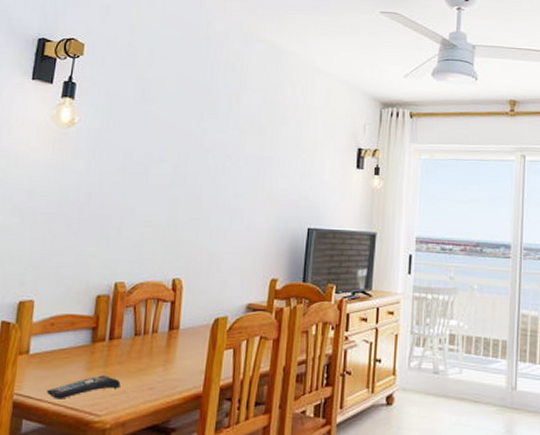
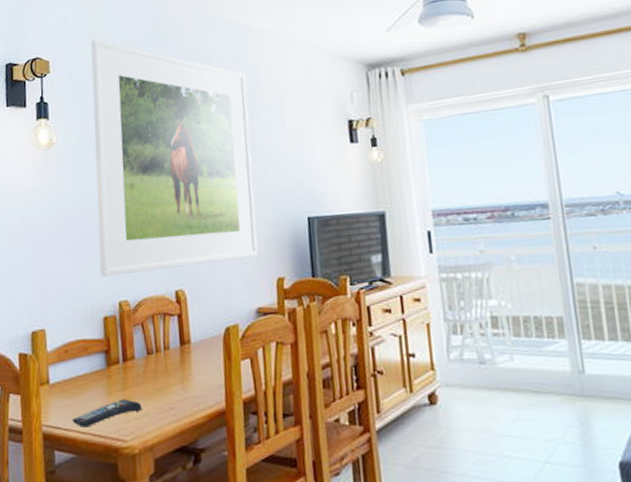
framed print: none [101,32,273,258] -> present [91,38,258,277]

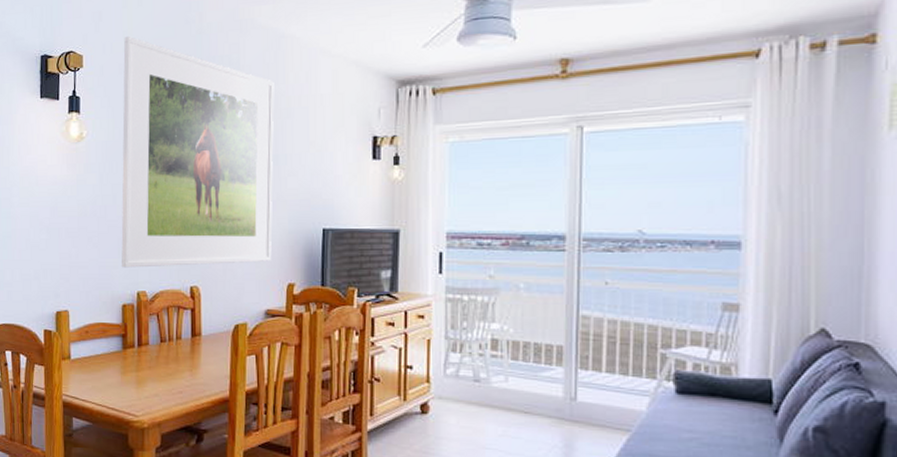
remote control: present [72,399,142,428] -> none [89,379,153,400]

